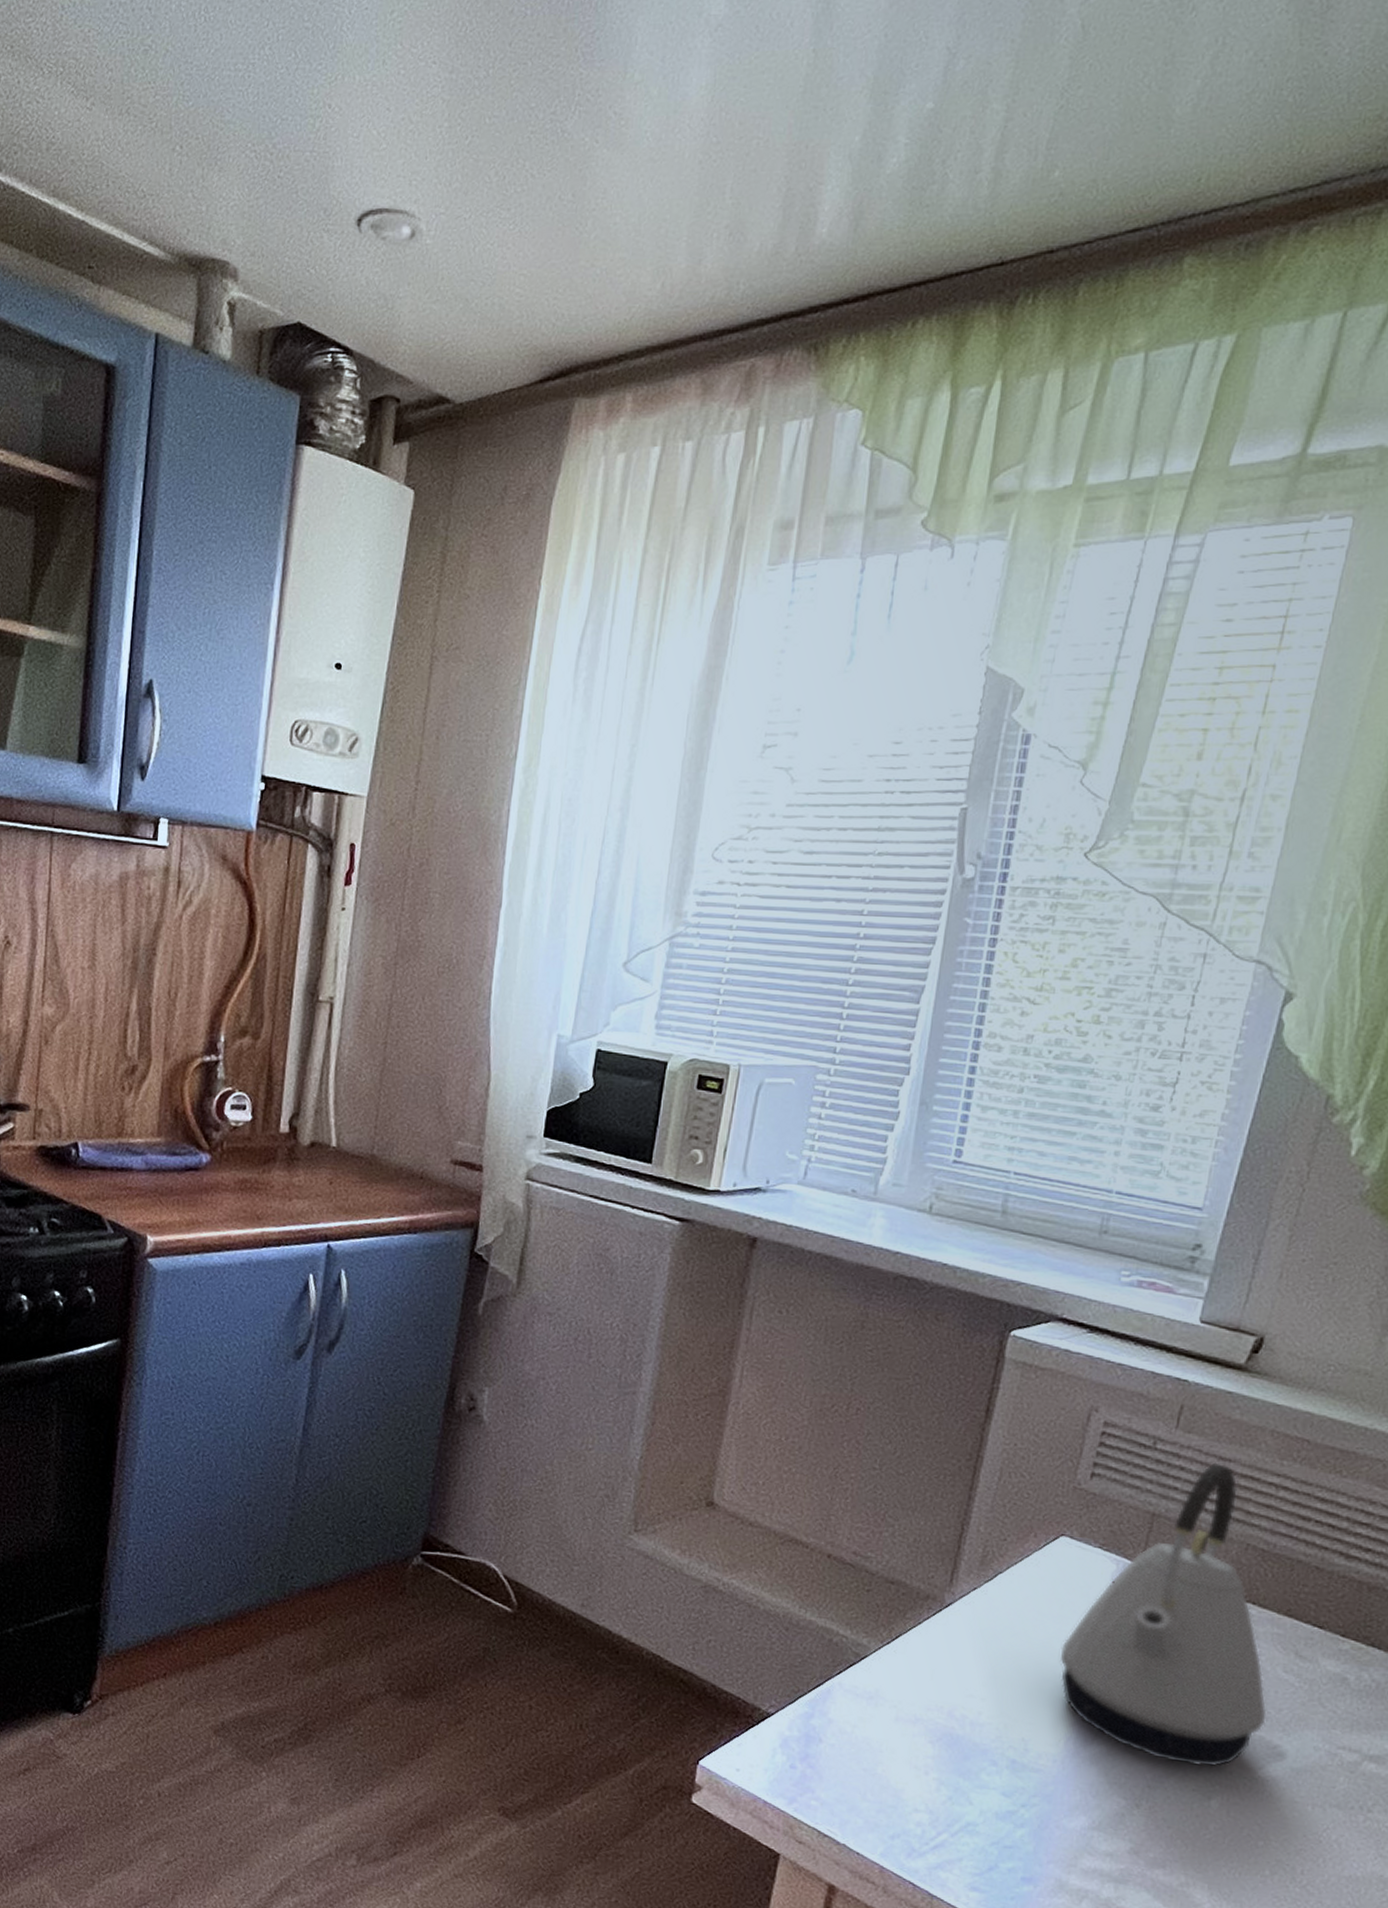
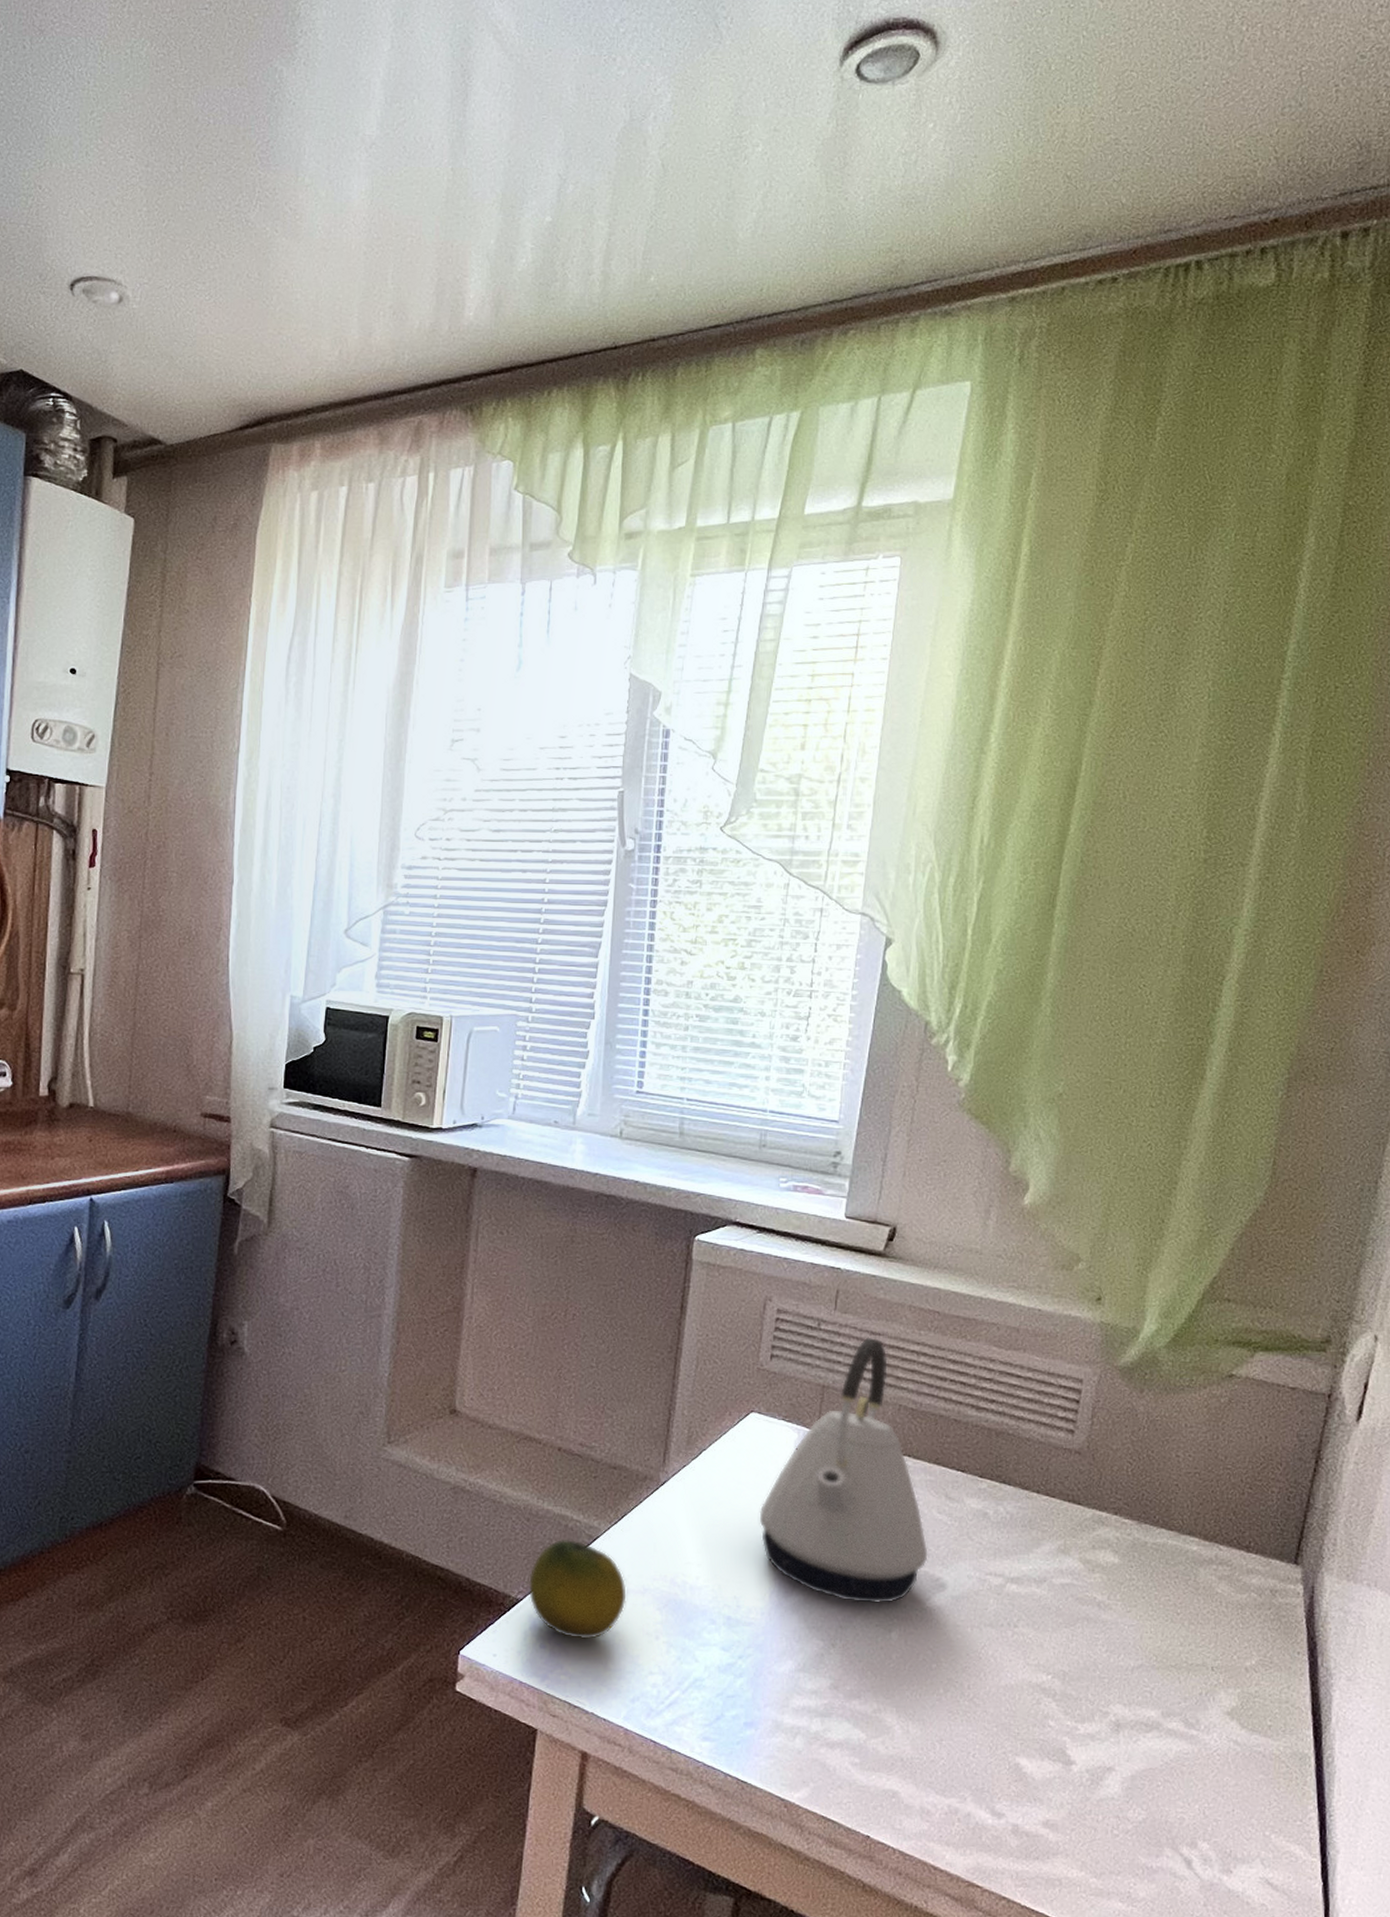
fruit: none [781,1654,894,1766] -> present [529,1540,626,1639]

